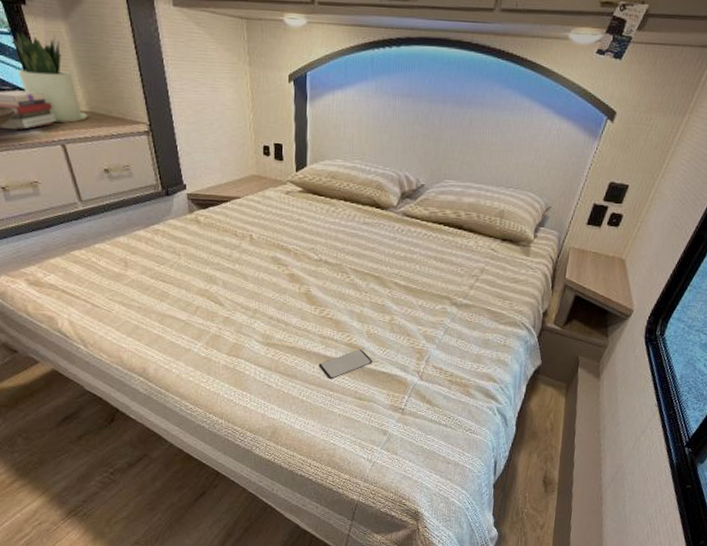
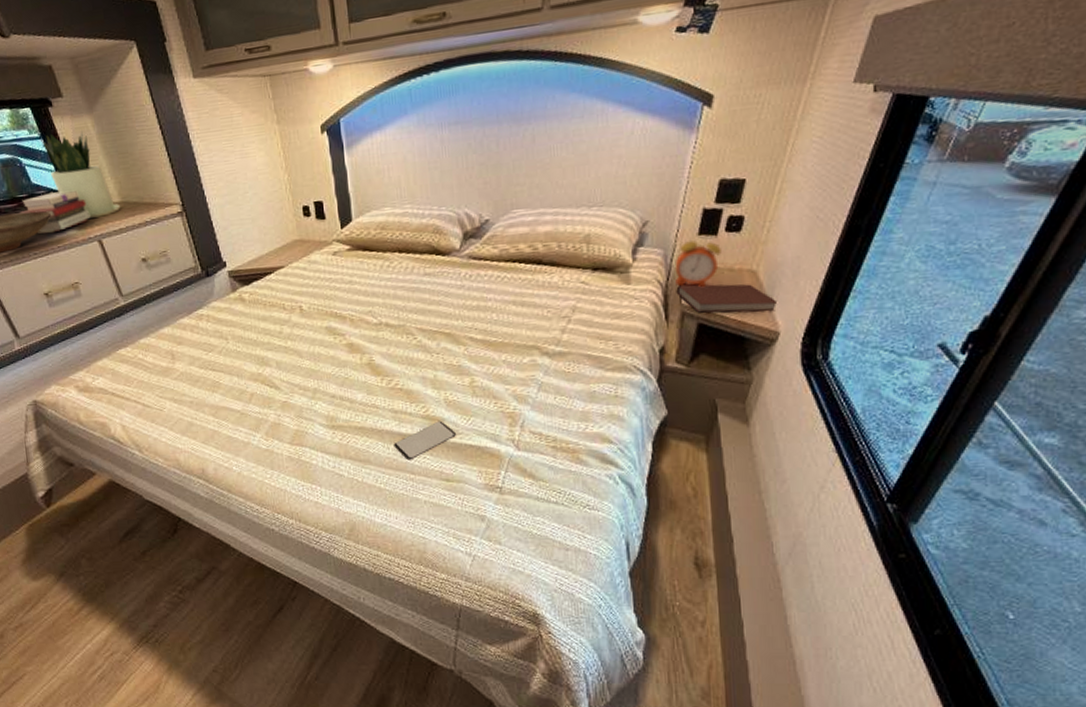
alarm clock: none [563,224,602,266] -> present [674,234,722,287]
book: none [563,263,635,294] -> present [676,284,777,313]

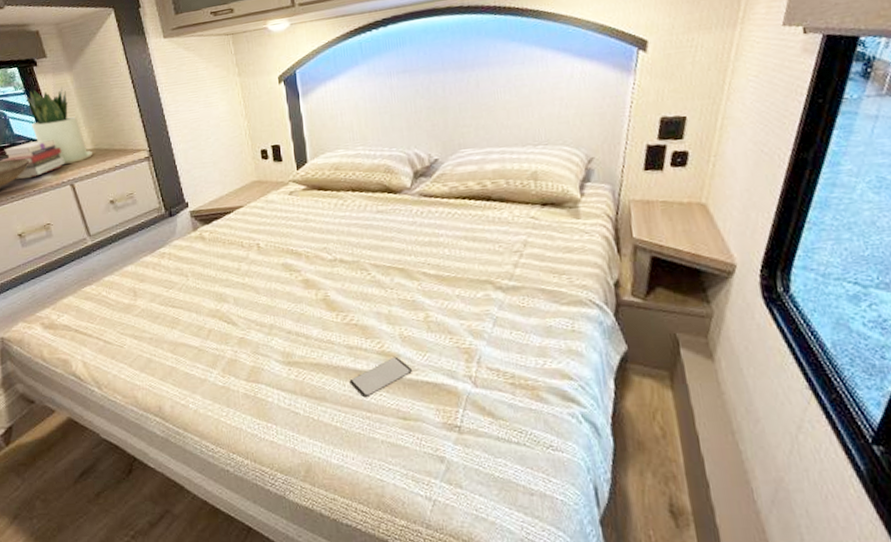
alarm clock: present [674,234,722,287] -> none [623,169,669,221]
book: present [676,284,777,313] -> none [626,217,730,246]

